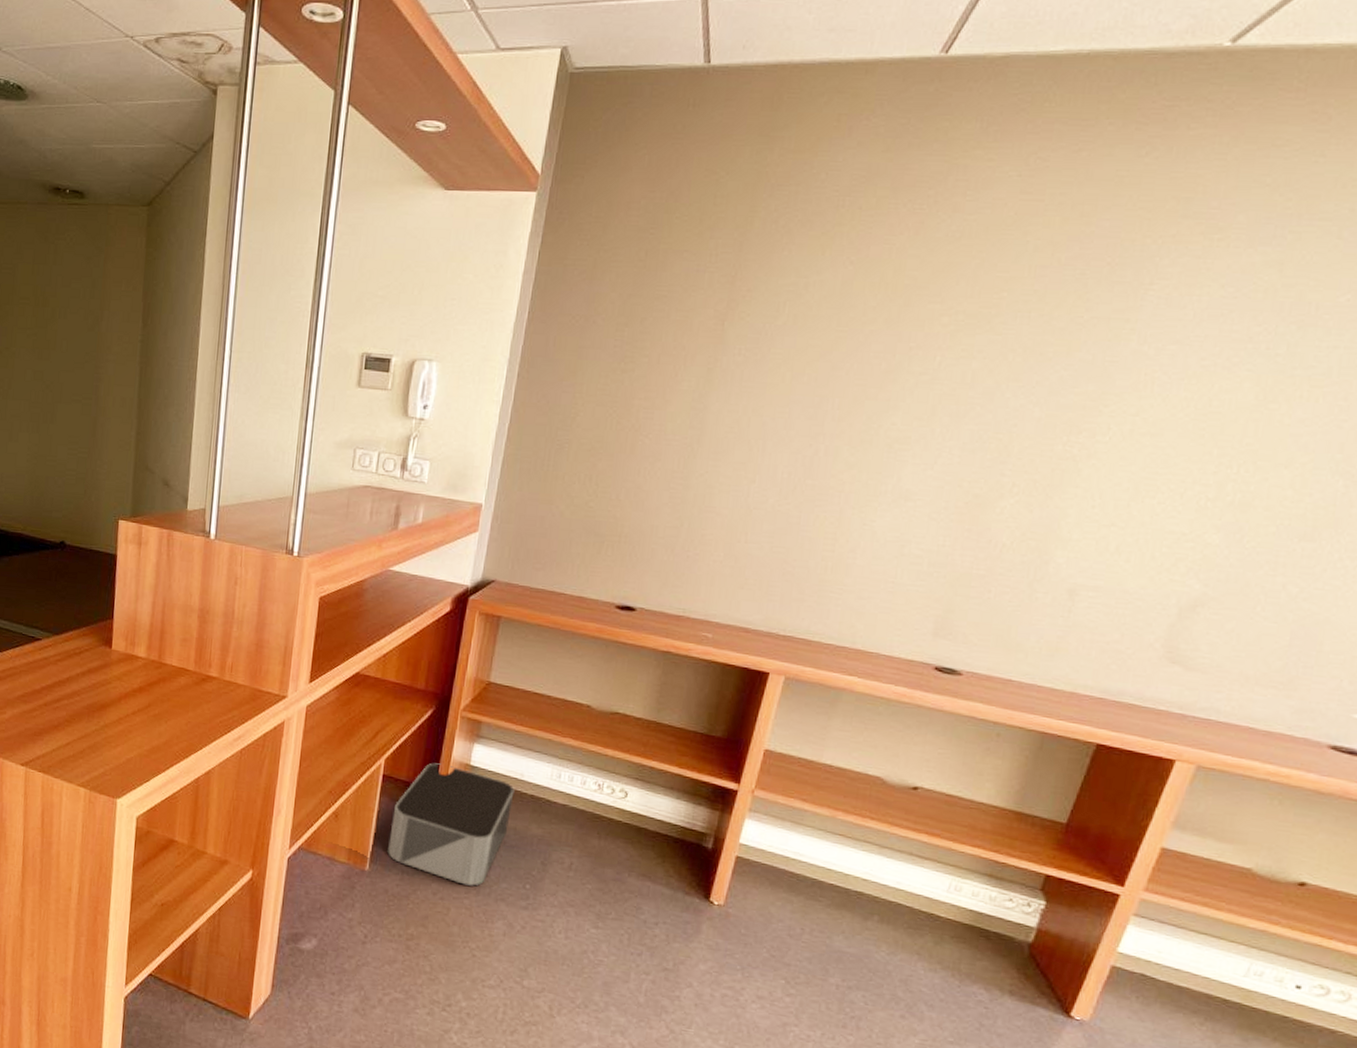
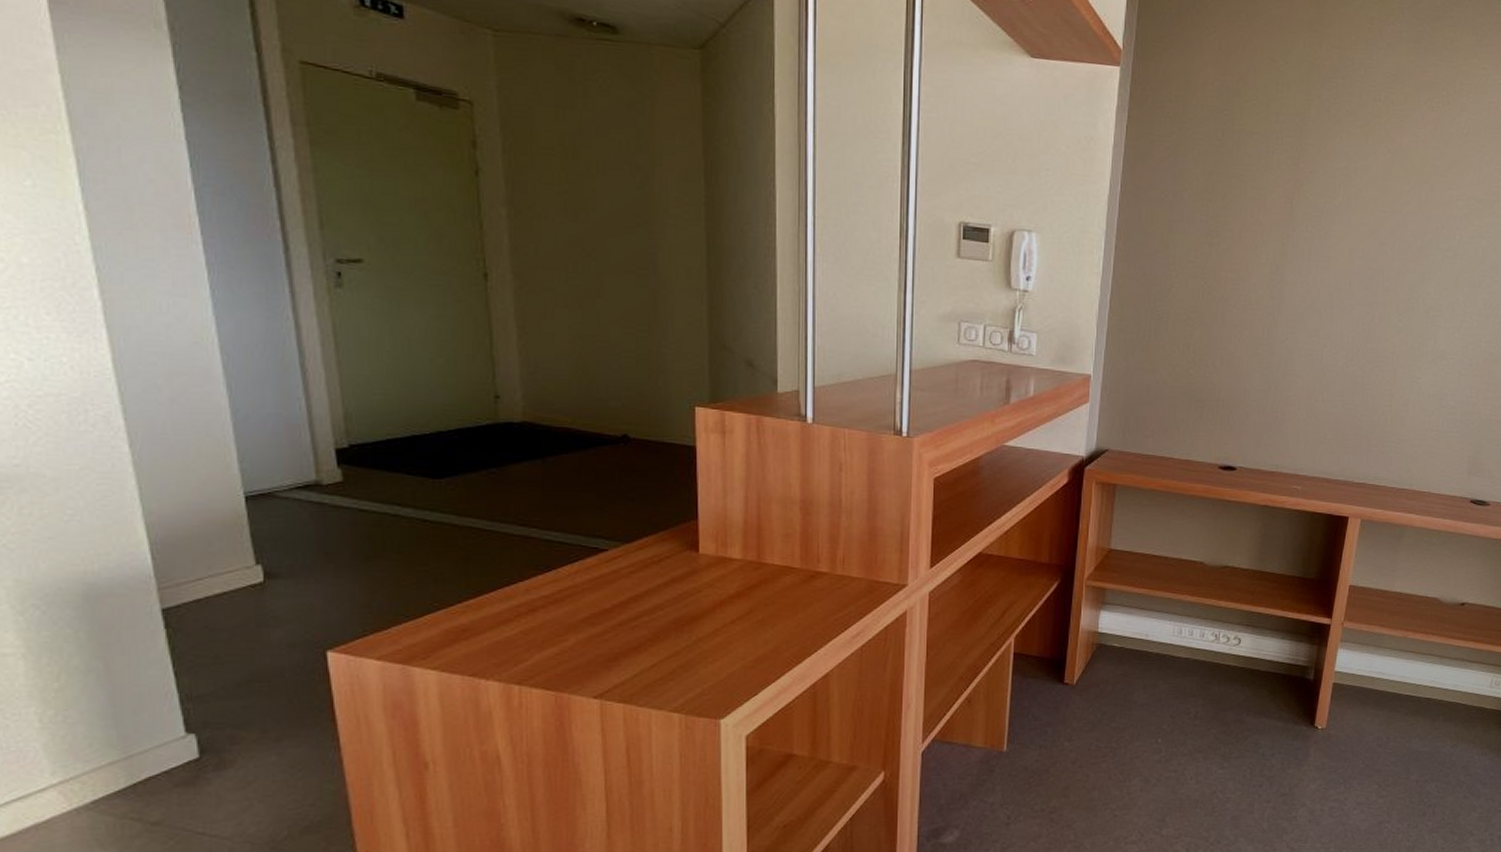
storage bin: present [388,763,515,886] -> none [1024,634,1141,749]

